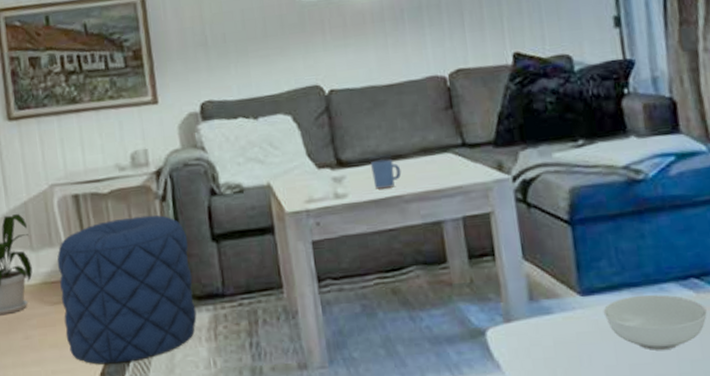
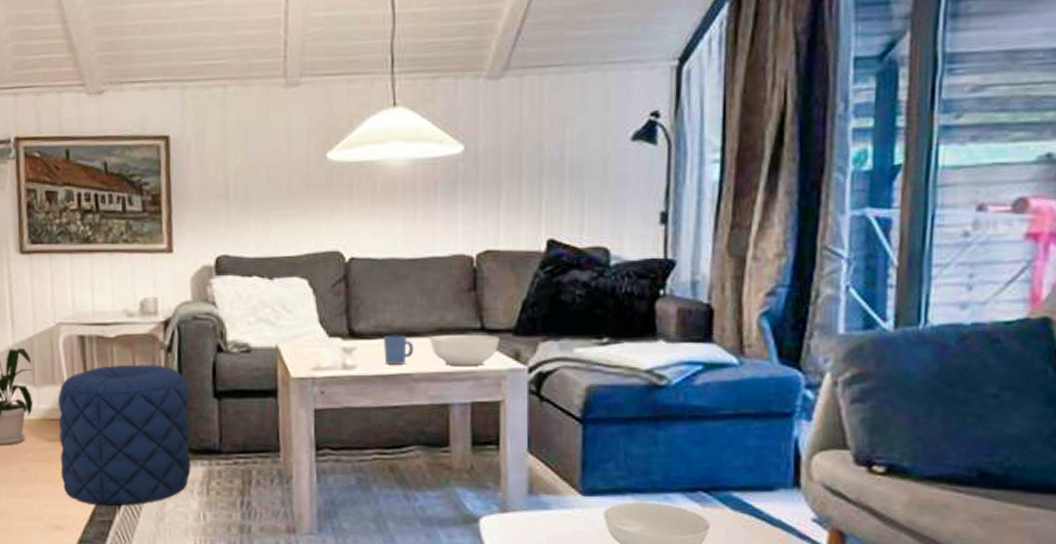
bowl: none [414,149,482,183] -> present [429,334,500,366]

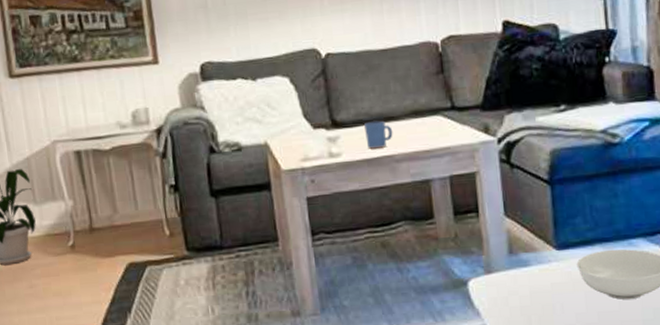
pouf: present [58,364,191,505] -> none [60,171,196,312]
bowl: present [429,334,500,366] -> none [405,112,470,144]

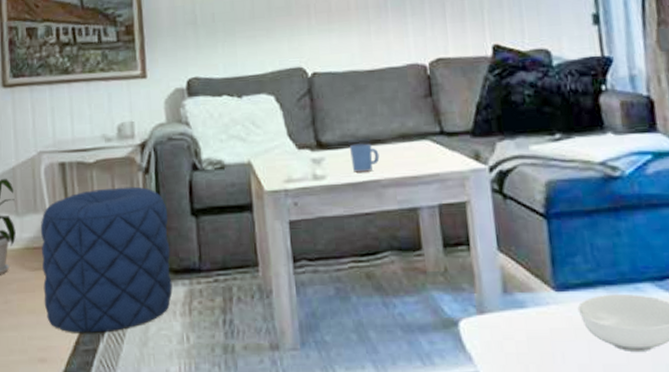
pouf: none [60,171,196,312] -> present [40,186,173,333]

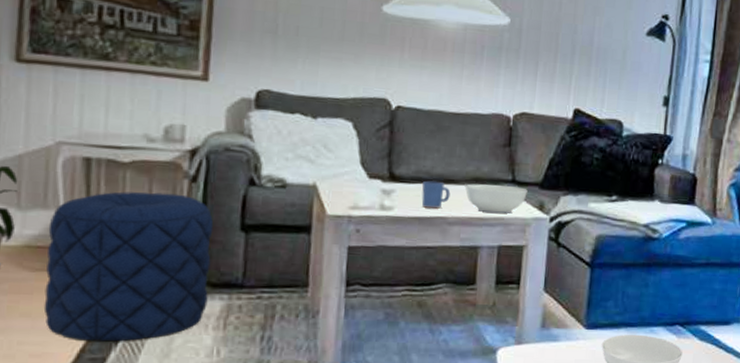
bowl: none [392,138,459,170] -> present [464,184,528,213]

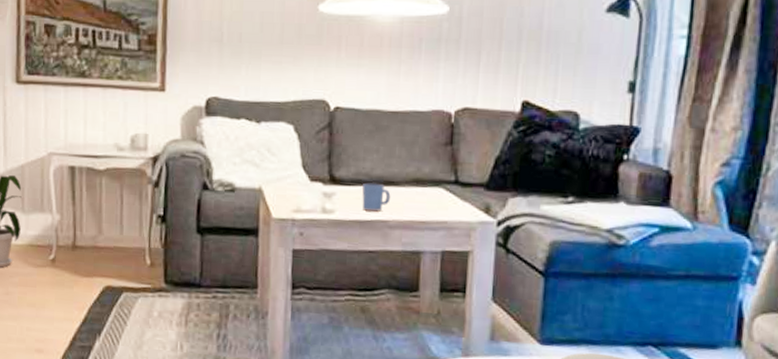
pouf: present [43,191,214,342] -> none [44,196,174,332]
bowl: present [464,184,528,213] -> none [405,185,472,217]

